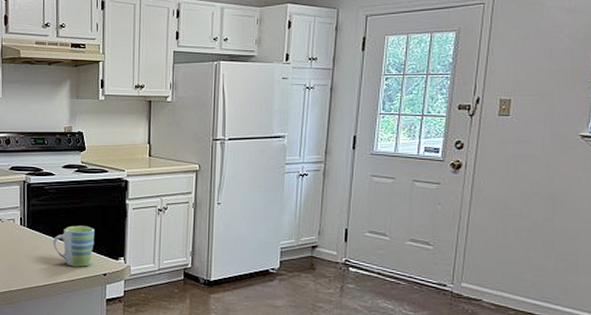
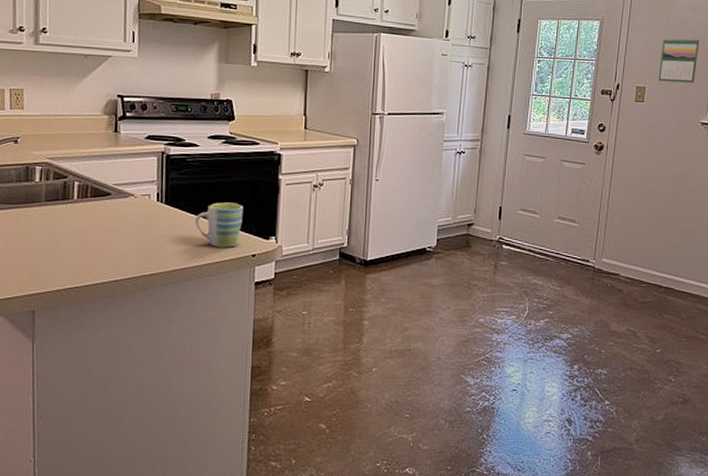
calendar: none [527,42,579,93] -> present [658,37,700,83]

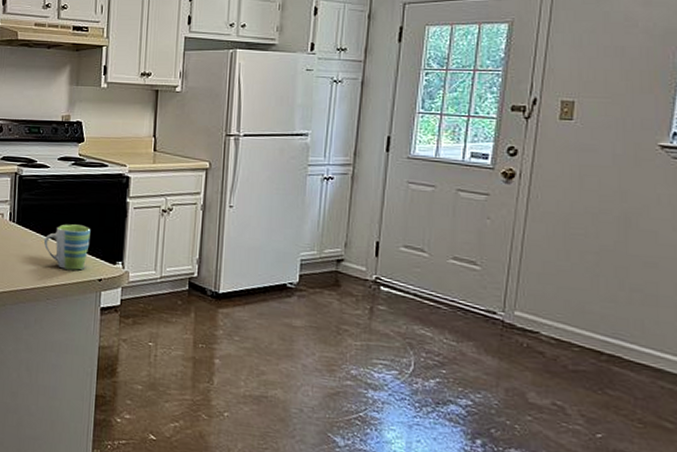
calendar: present [658,37,700,83] -> none [593,38,657,96]

